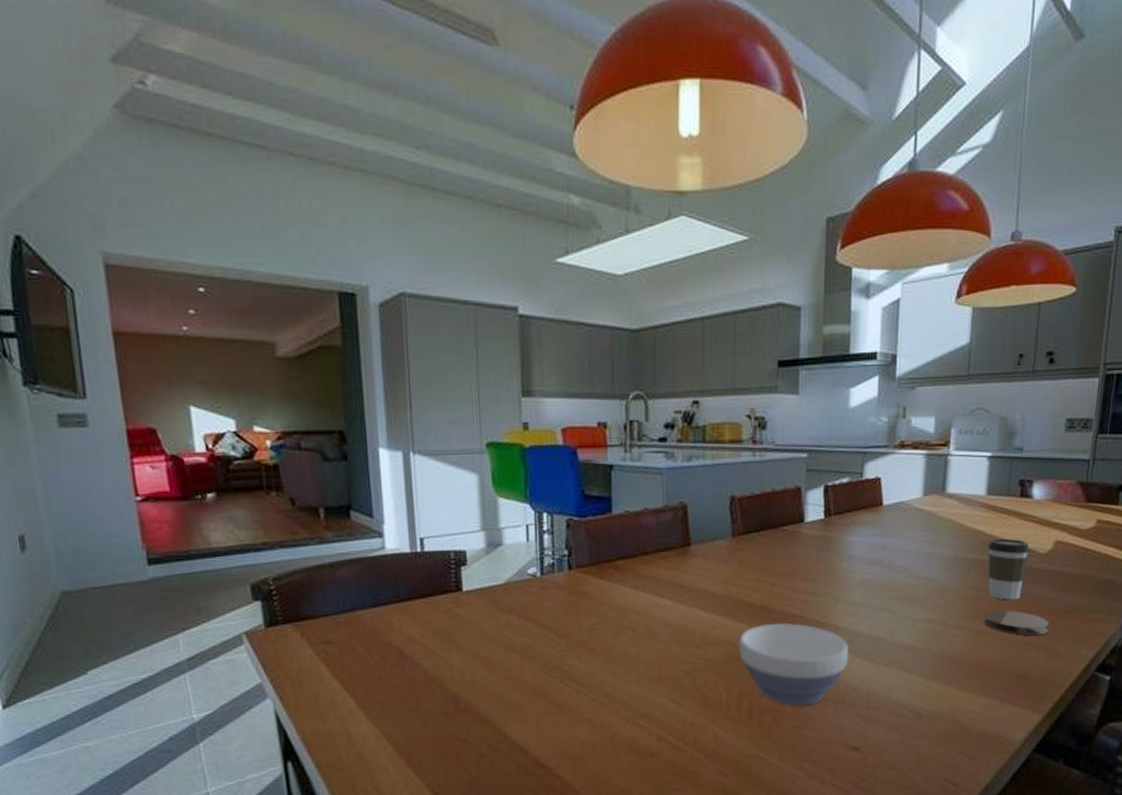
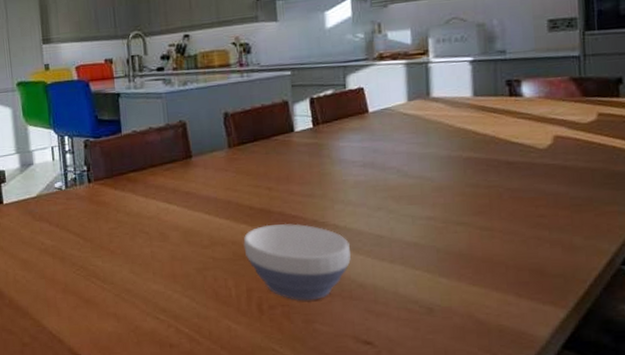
coaster: present [983,610,1050,636] -> none [487,205,561,231]
coffee cup: present [988,538,1030,600] -> none [481,136,528,196]

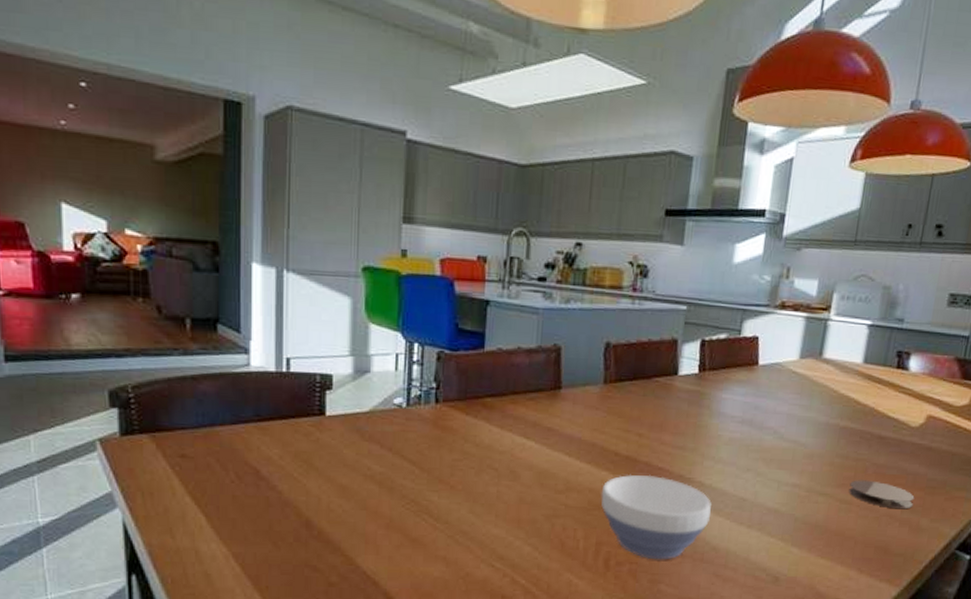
coaster: none [487,205,561,231] -> present [849,480,915,510]

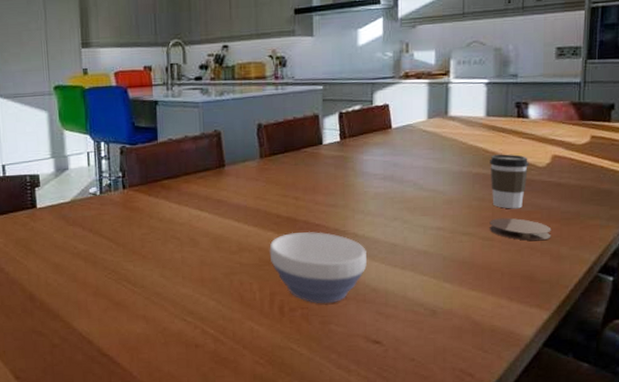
coffee cup: none [856,407,902,471] -> present [490,154,529,209]

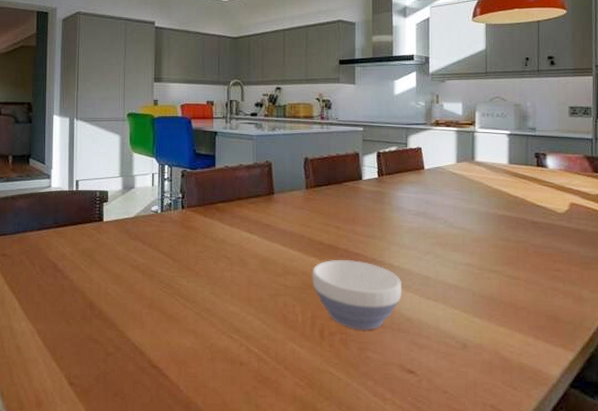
coaster: present [489,218,552,241] -> none [515,258,573,283]
coffee cup: present [490,154,529,209] -> none [513,199,549,251]

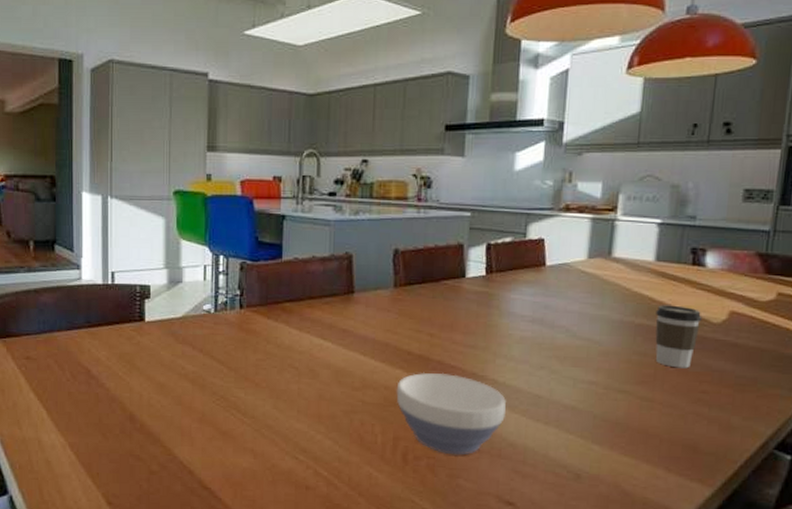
coffee cup: none [513,199,549,251] -> present [655,305,702,368]

